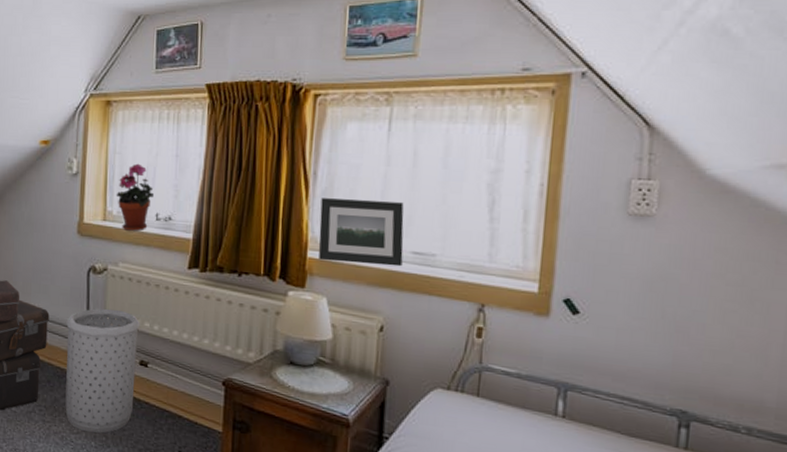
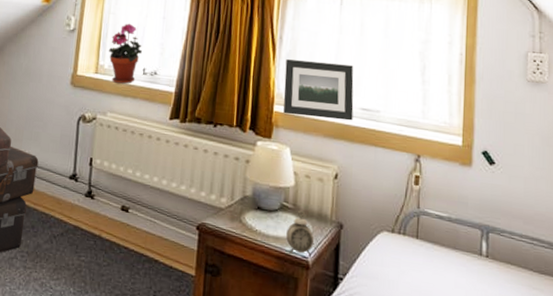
laundry basket: present [65,308,141,434] -> none [47,155,124,279]
alarm clock: none [323,365,355,414] -> present [286,210,314,256]

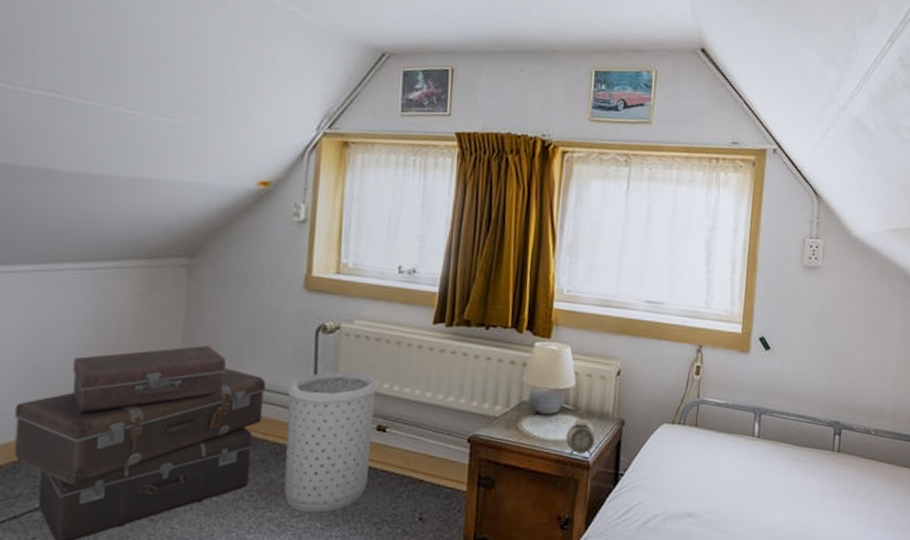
laundry basket: none [47,155,124,279] -> present [284,371,379,513]
potted plant: present [108,23,143,85] -> none [352,211,398,286]
picture frame: present [283,59,354,121] -> none [563,251,639,315]

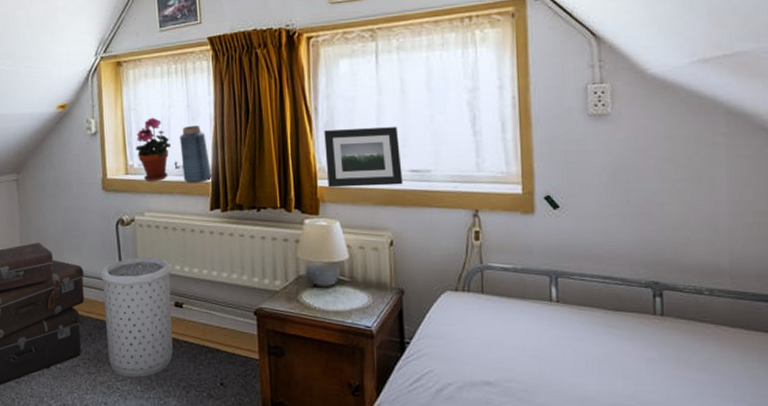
potted plant: none [352,211,398,286] -> present [135,117,172,182]
vase: none [406,226,441,292] -> present [180,125,212,183]
picture frame: none [563,251,639,315] -> present [324,127,403,188]
alarm clock: present [566,410,595,456] -> none [346,282,375,326]

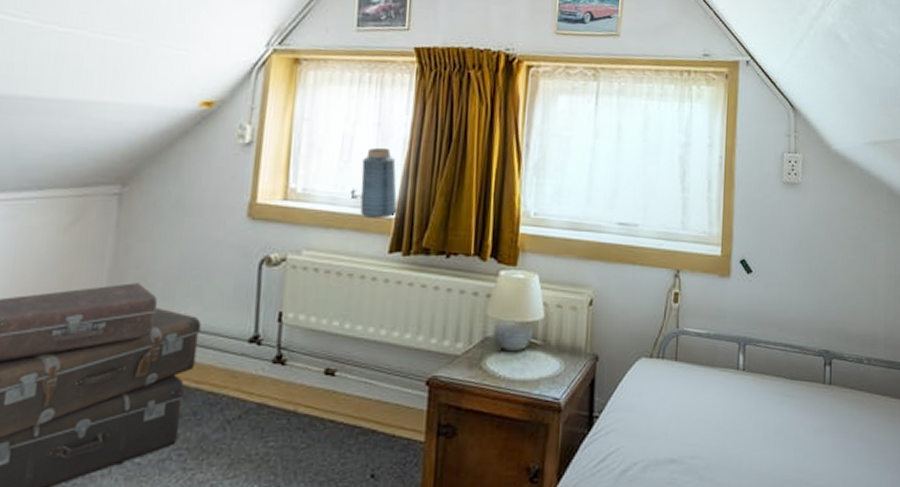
laundry basket: present [100,257,173,378] -> none [217,308,328,473]
potted plant: present [135,117,172,182] -> none [301,132,351,213]
picture frame: present [324,127,403,188] -> none [530,171,610,238]

